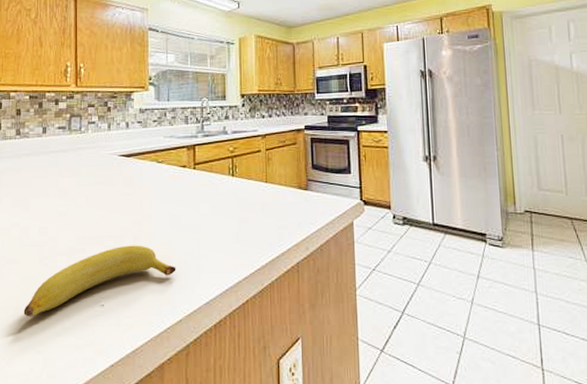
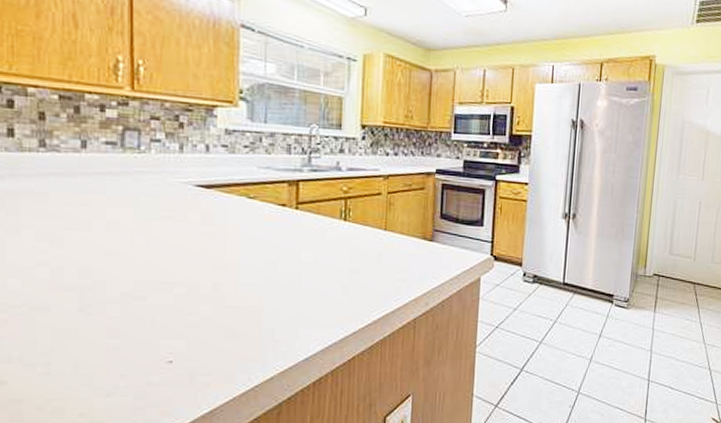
banana: present [23,245,176,317] -> none [58,294,269,375]

